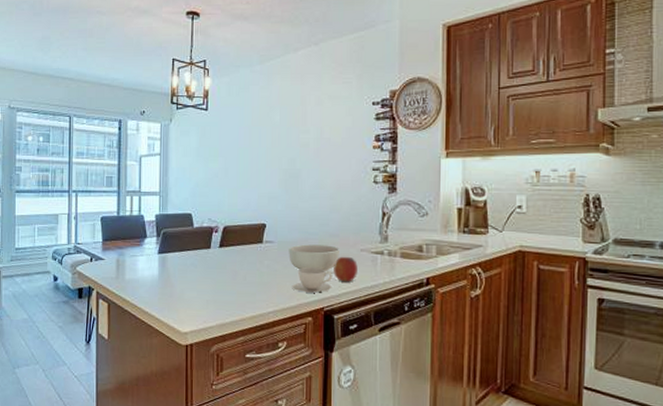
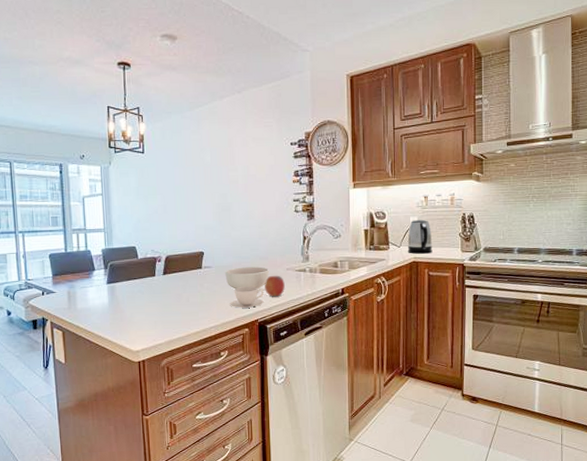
kettle: none [511,199,545,242] -> present [407,219,433,254]

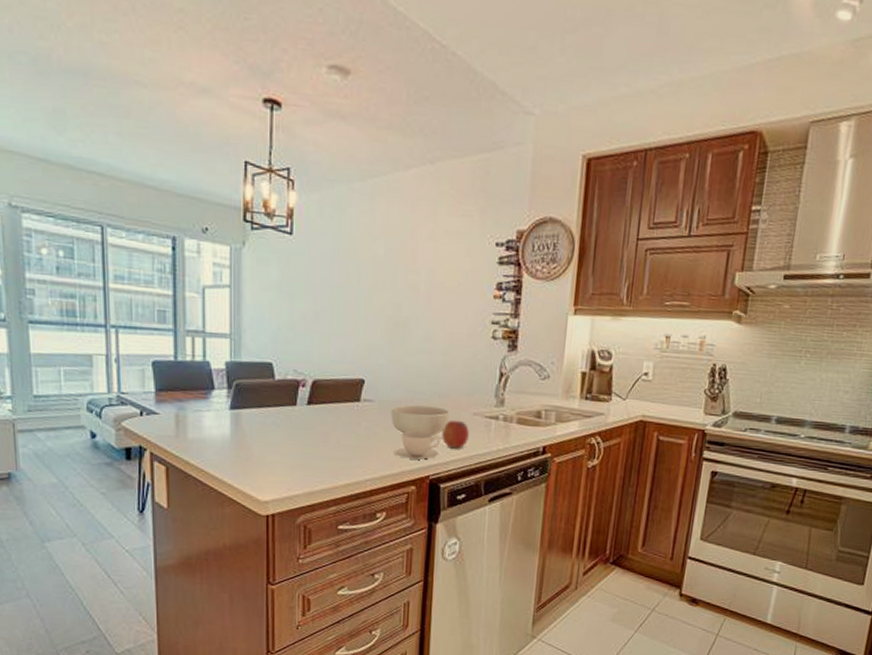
kettle: present [407,219,433,254] -> none [634,365,669,412]

